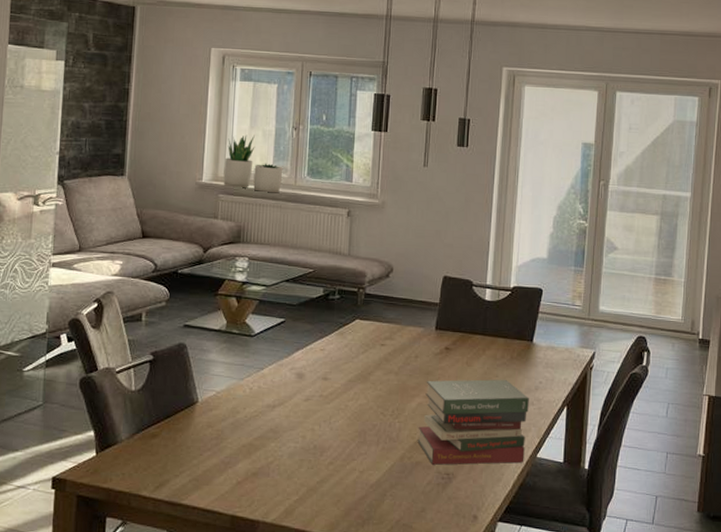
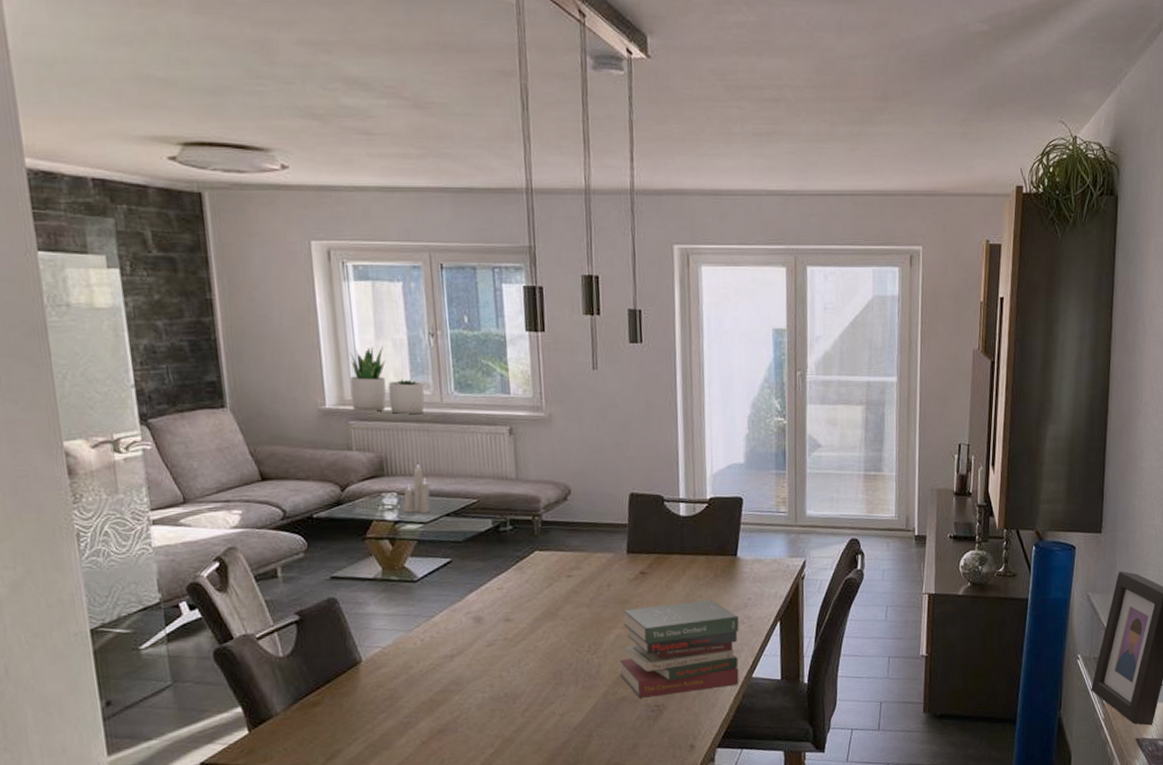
candle: none [251,235,275,279] -> present [403,464,430,515]

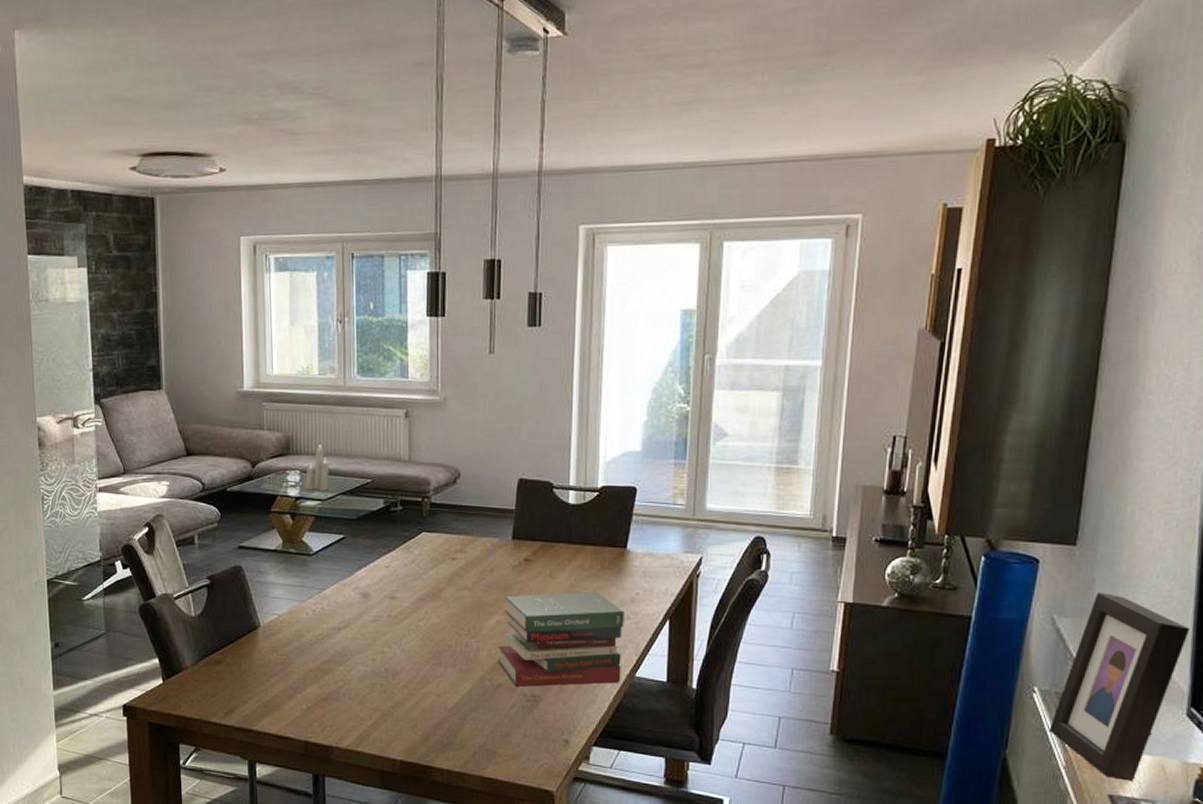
planter: present [349,346,386,412] -> none [265,332,298,394]
planter: present [388,379,425,415] -> none [298,363,330,397]

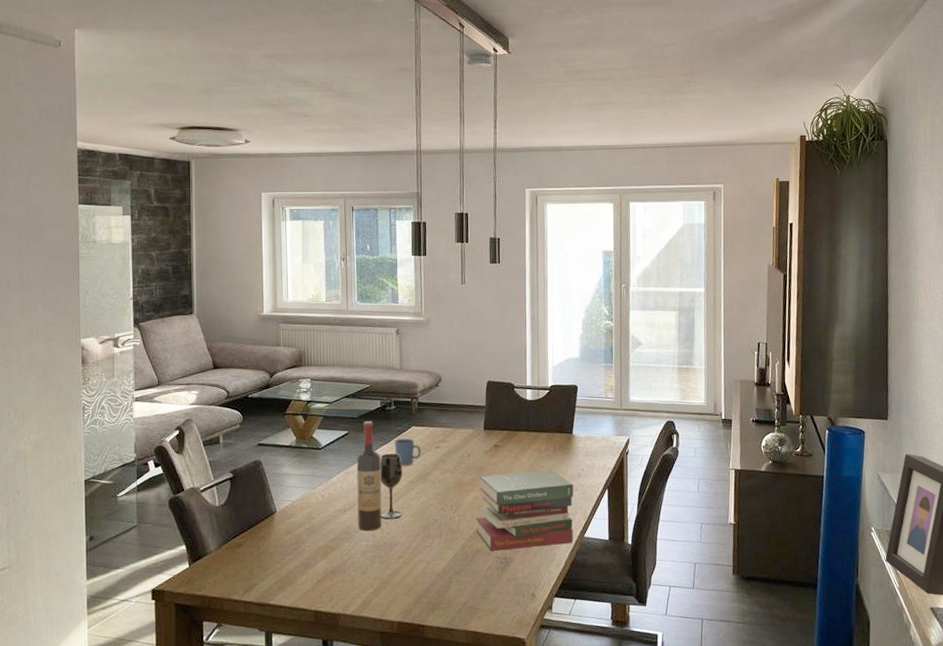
candle: present [304,444,329,492] -> none [314,357,335,396]
wine bottle: none [354,524,384,653] -> present [356,421,382,530]
wine glass: none [382,563,410,642] -> present [380,453,403,519]
mug: none [401,546,433,579] -> present [395,438,422,466]

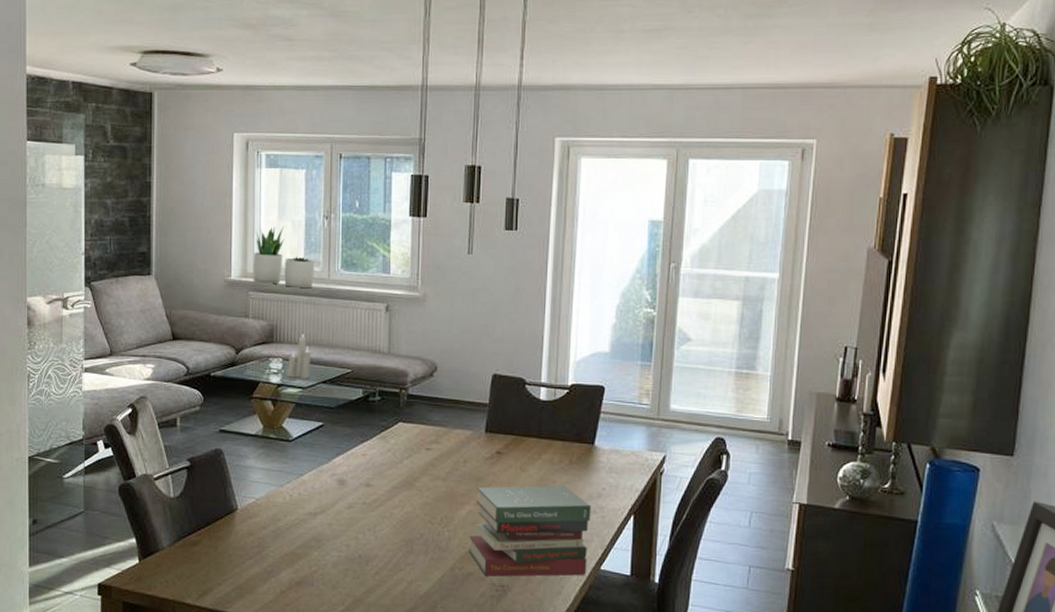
planter: none [282,268,309,317] -> present [253,226,285,284]
planter: none [309,292,336,319] -> present [284,256,315,289]
candle: none [314,357,335,396] -> present [286,334,311,381]
wine bottle: present [356,421,382,530] -> none [329,412,361,540]
wine glass: present [380,453,403,519] -> none [357,452,385,529]
mug: present [395,438,422,466] -> none [378,435,409,468]

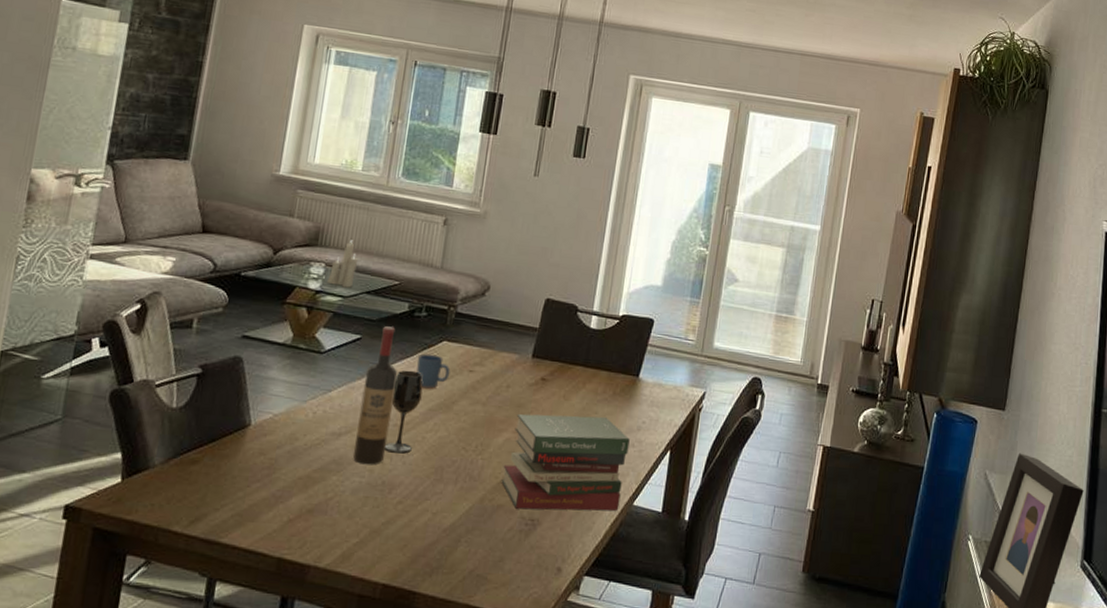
planter: present [253,226,285,284] -> none [303,124,346,185]
planter: present [284,256,315,289] -> none [338,158,375,193]
wine bottle: none [329,412,361,540] -> present [352,326,398,464]
wine glass: none [357,452,385,529] -> present [385,370,423,454]
mug: none [378,435,409,468] -> present [416,353,450,389]

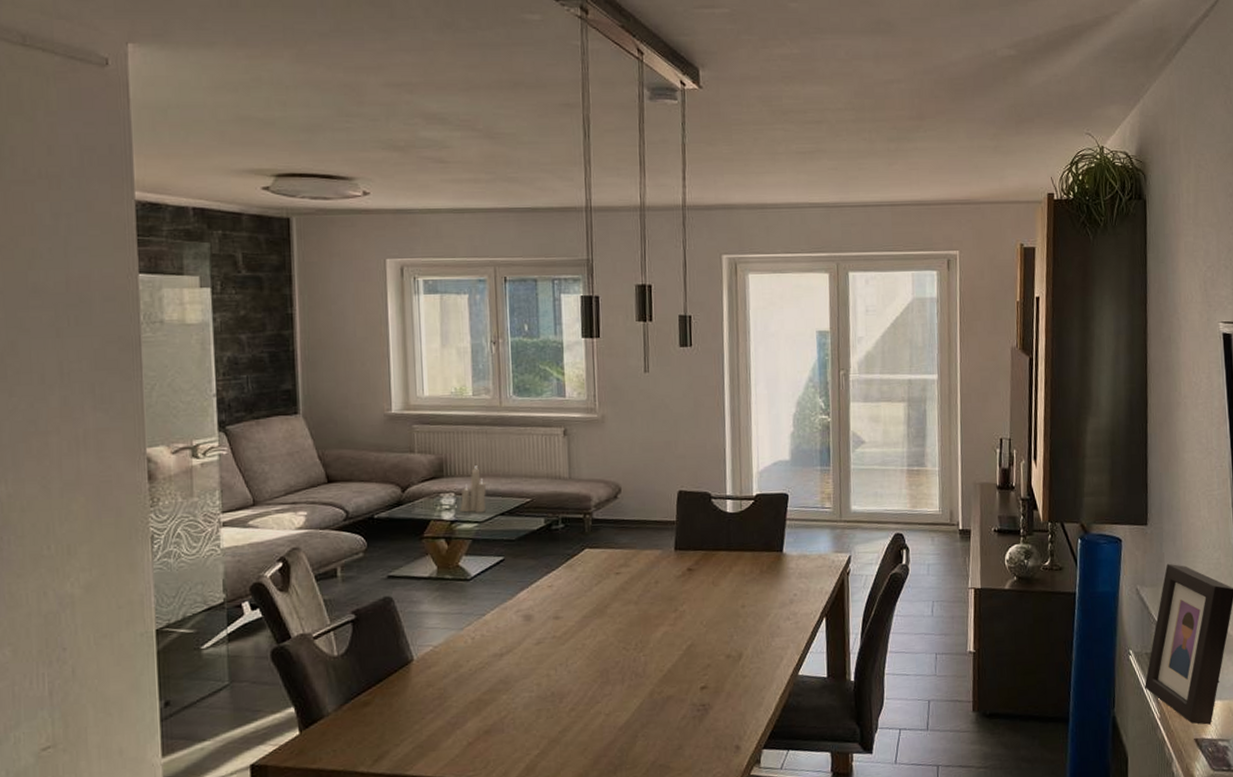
wine bottle: present [352,326,398,464] -> none [515,543,550,679]
wine glass: present [385,370,423,454] -> none [545,582,574,664]
mug: present [416,353,450,389] -> none [564,563,598,598]
books: present [501,413,630,511] -> none [666,595,785,697]

